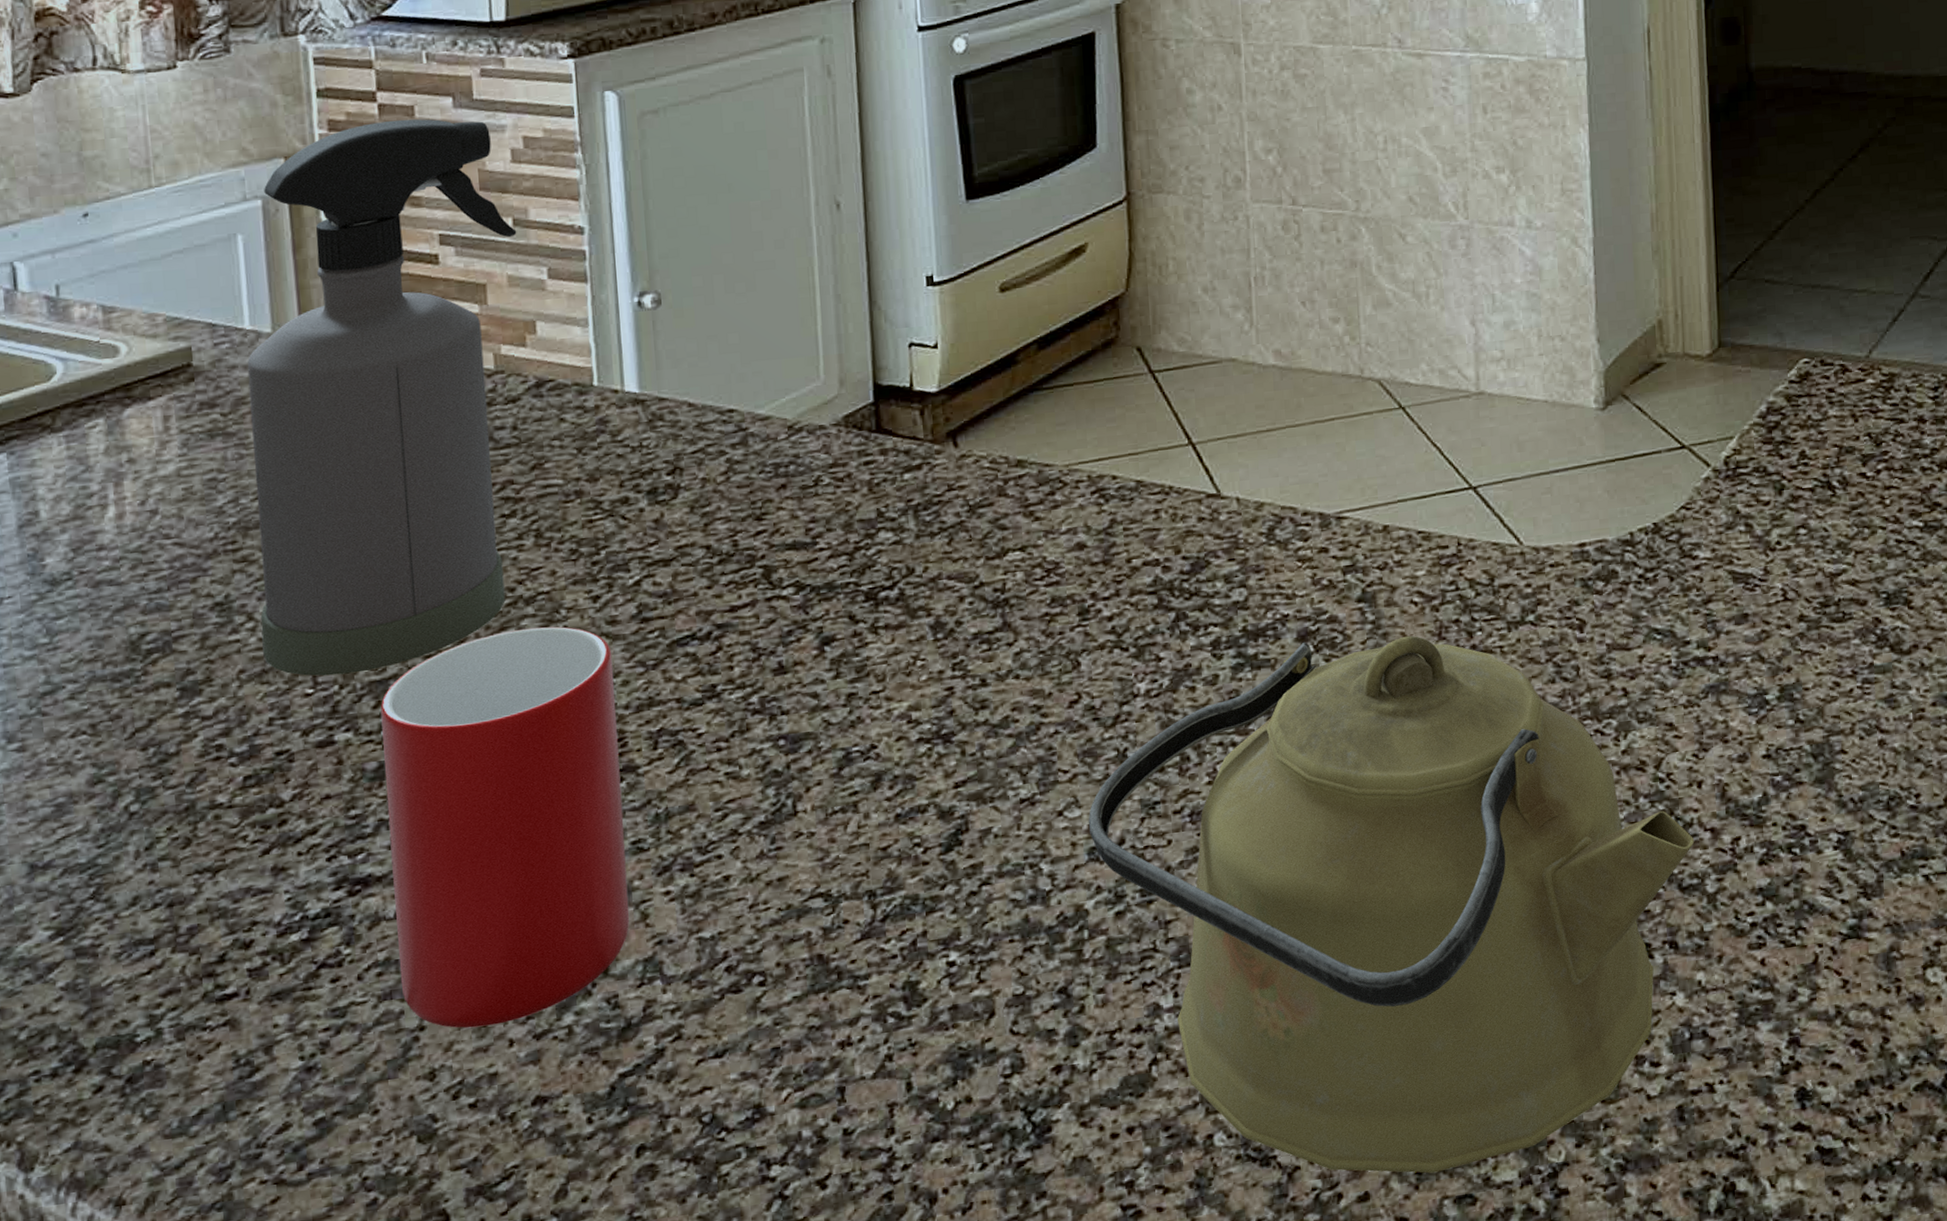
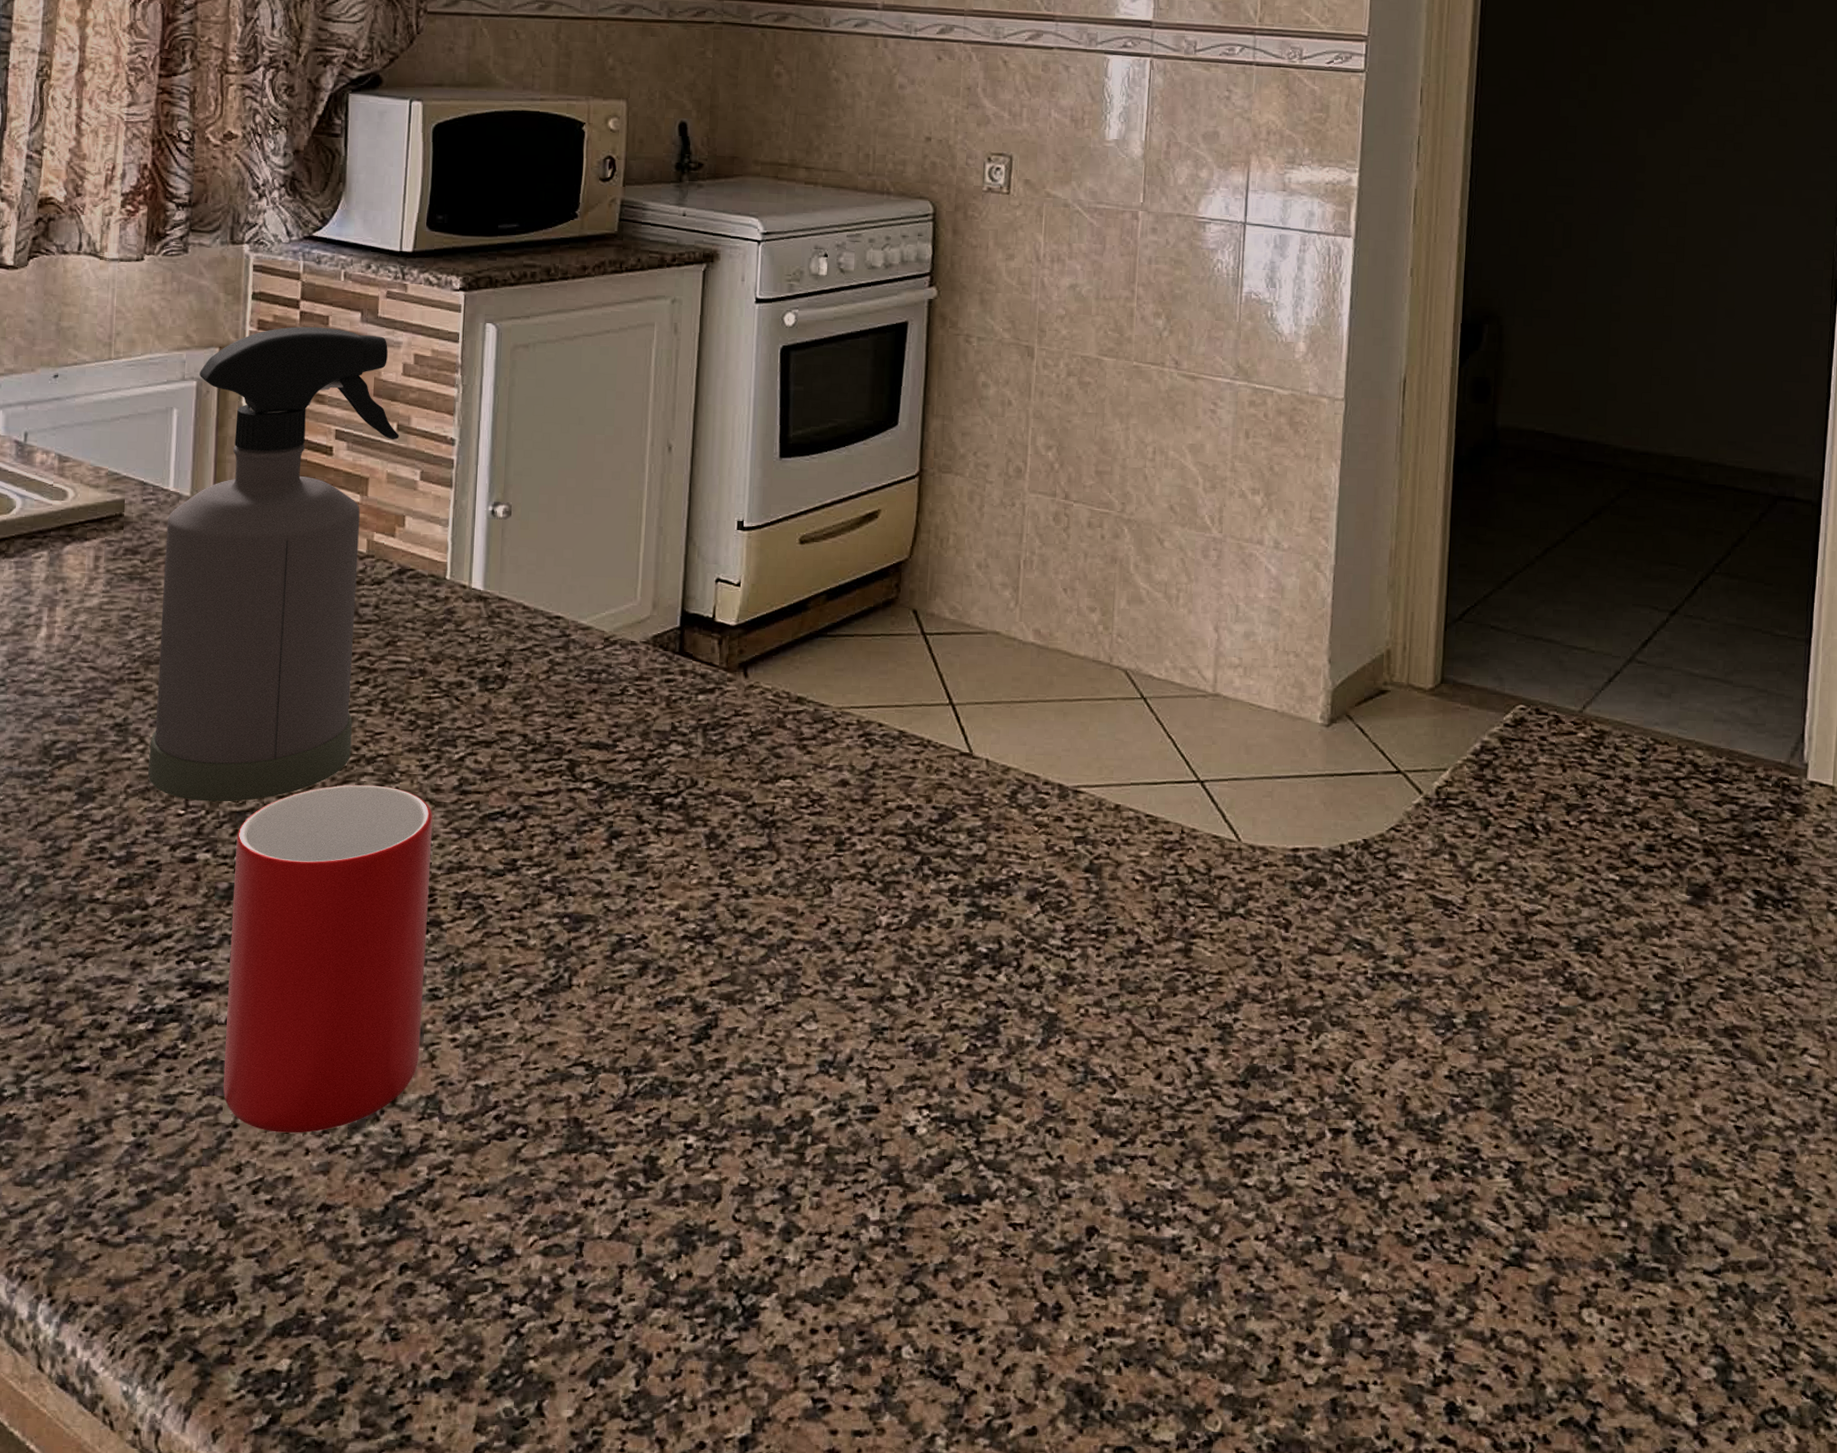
kettle: present [1088,635,1695,1173] -> none [822,901,1373,1420]

